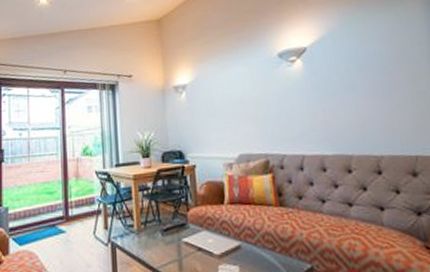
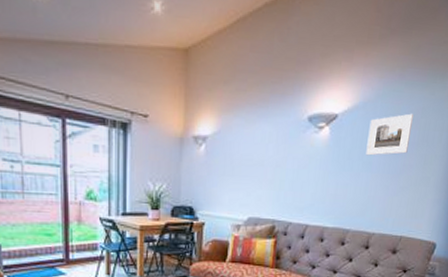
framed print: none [340,34,391,79] -> present [365,113,413,156]

